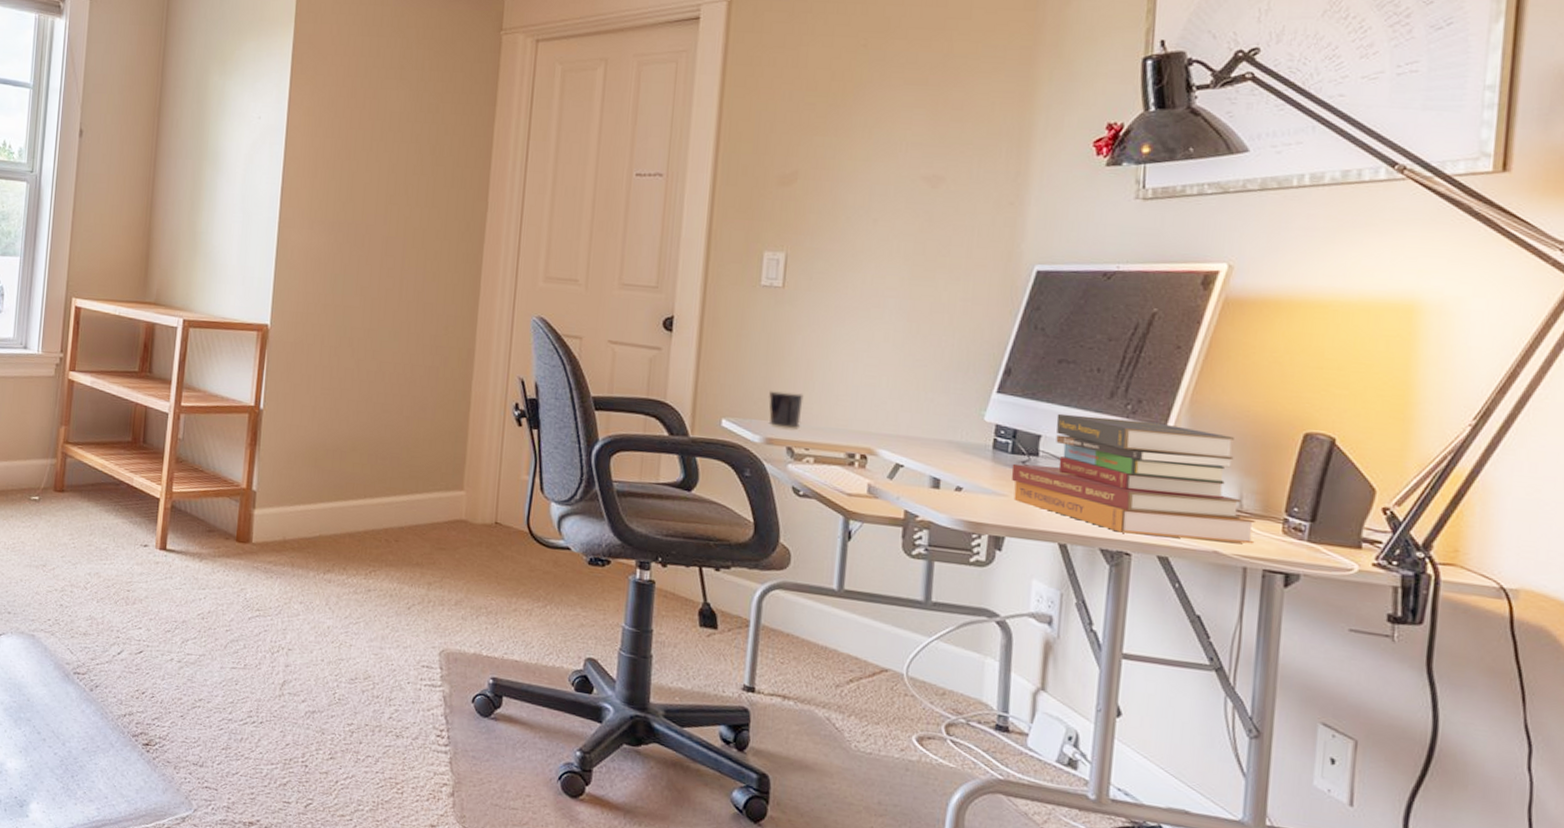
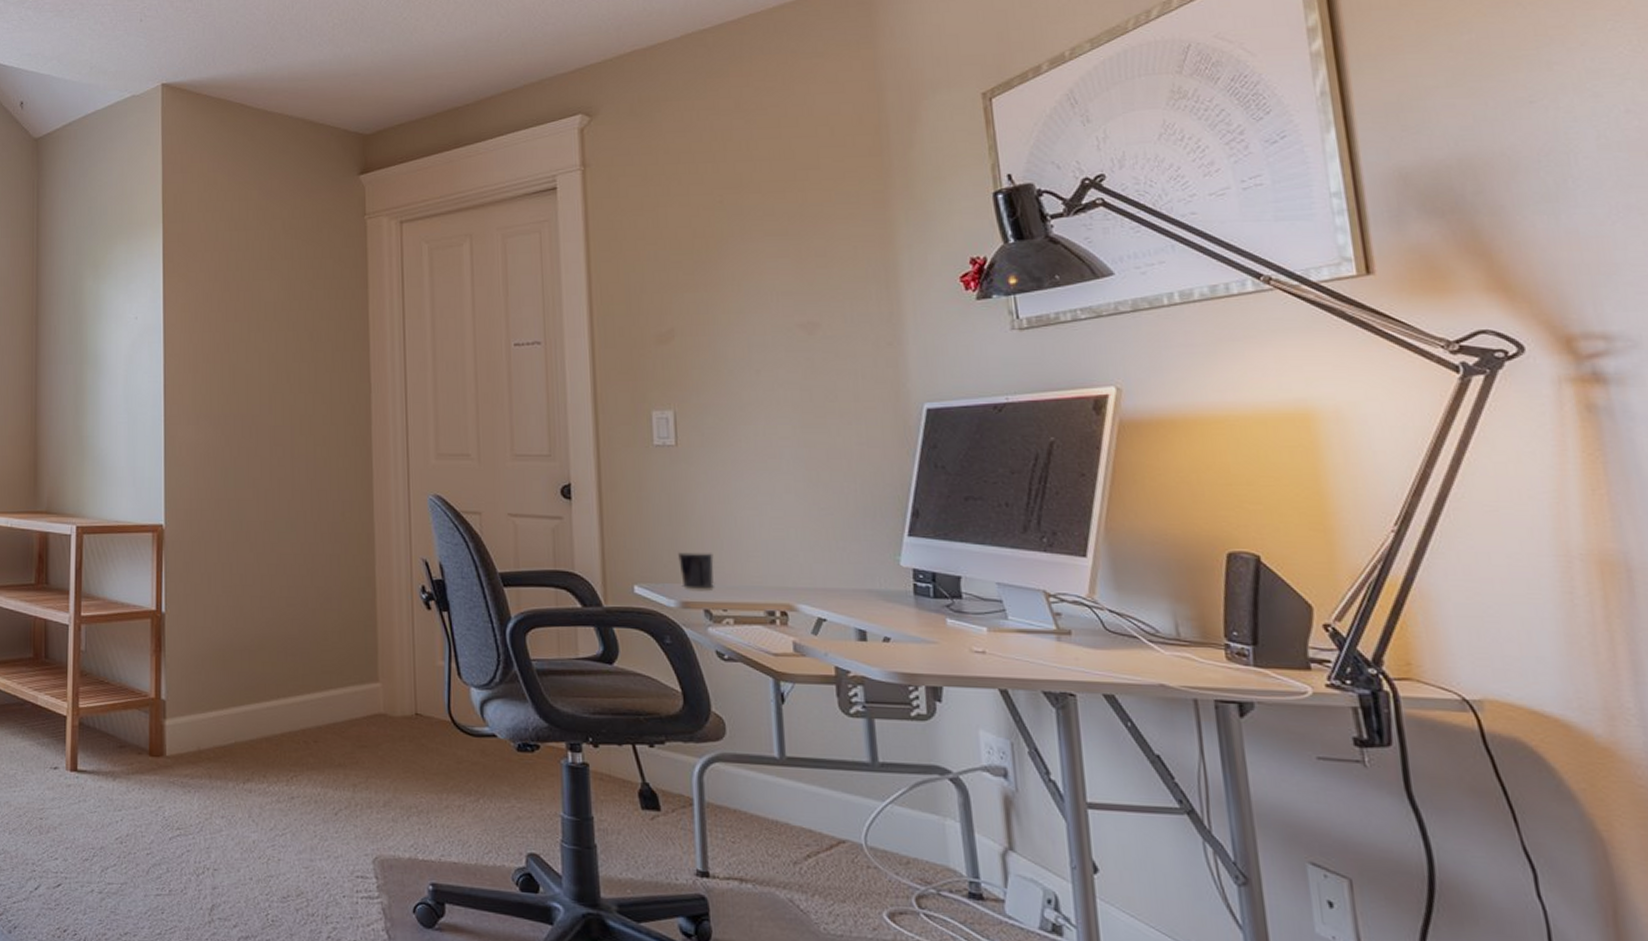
books: present [1011,413,1255,544] -> none [936,552,1200,674]

